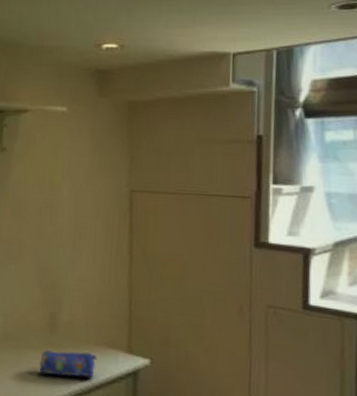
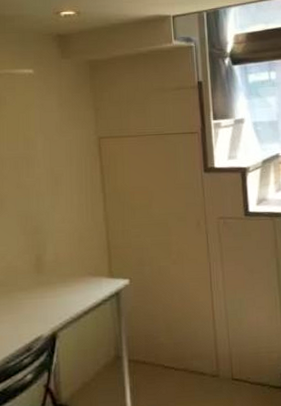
pencil case: present [39,350,97,378] -> none [30,283,83,312]

